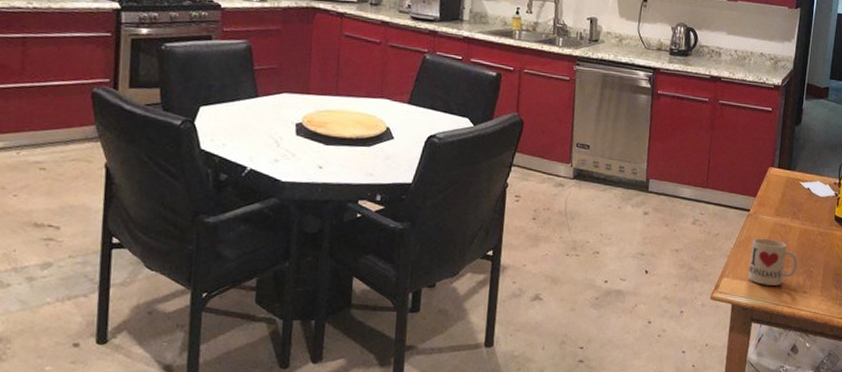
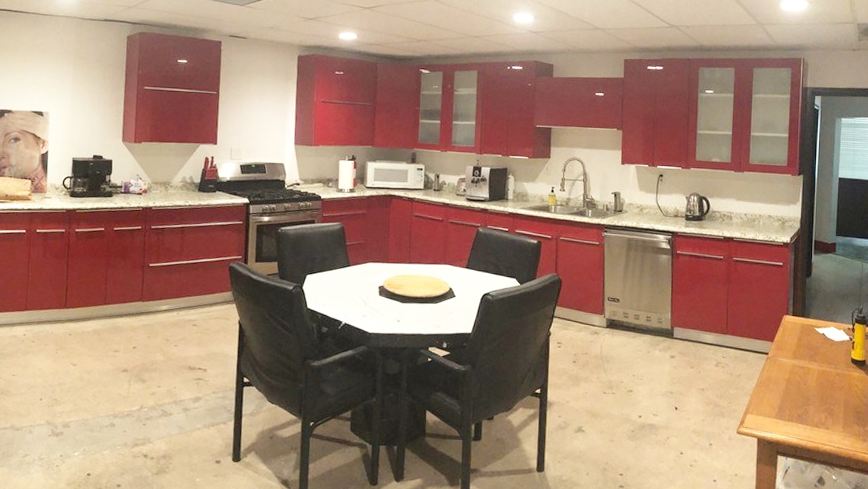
mug: present [748,238,798,286] -> none [771,378,818,422]

